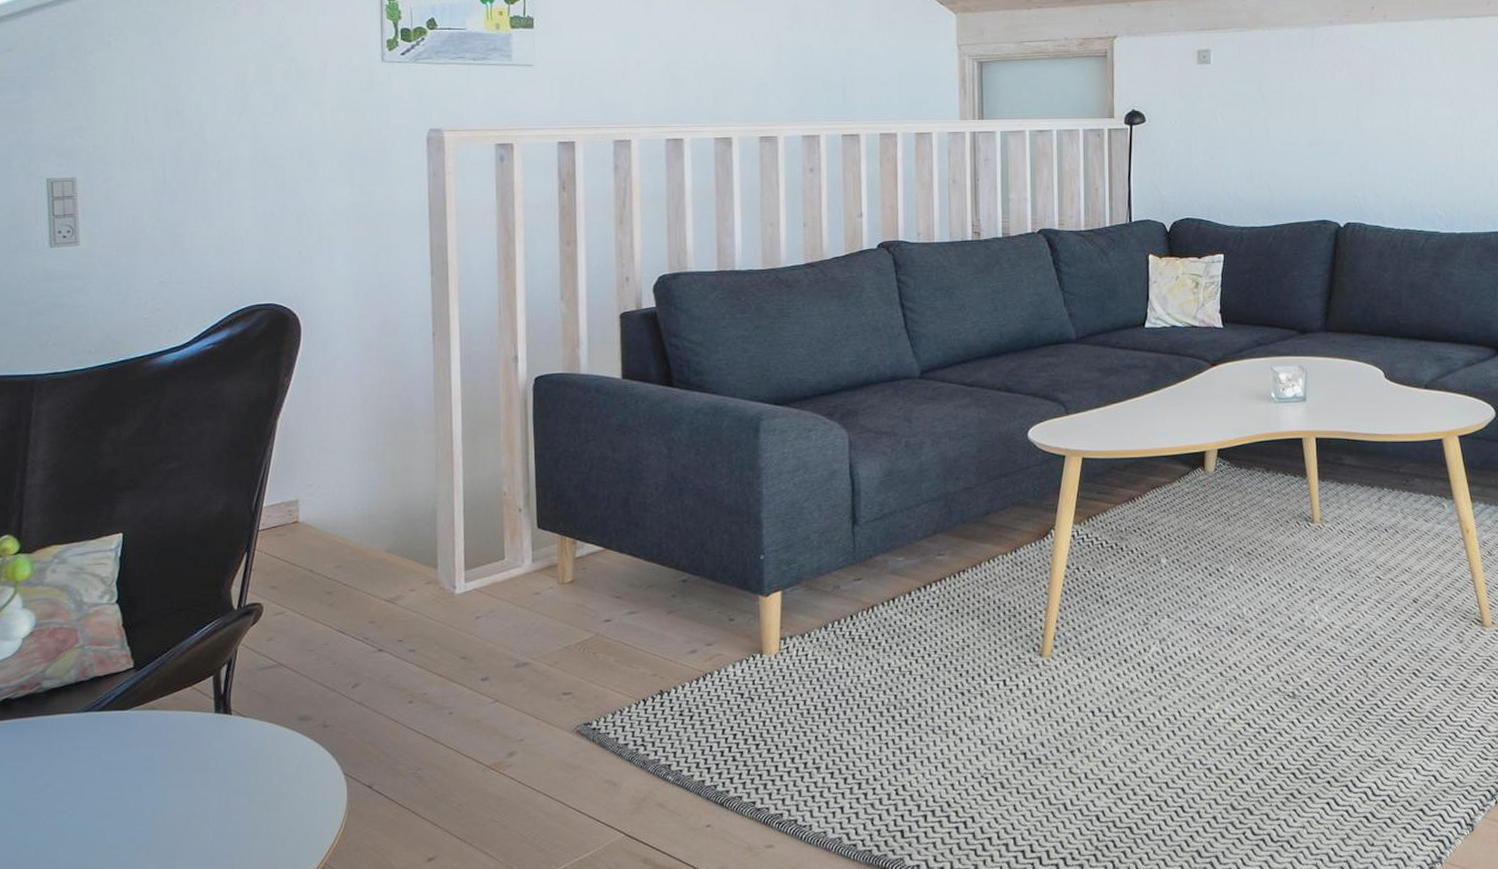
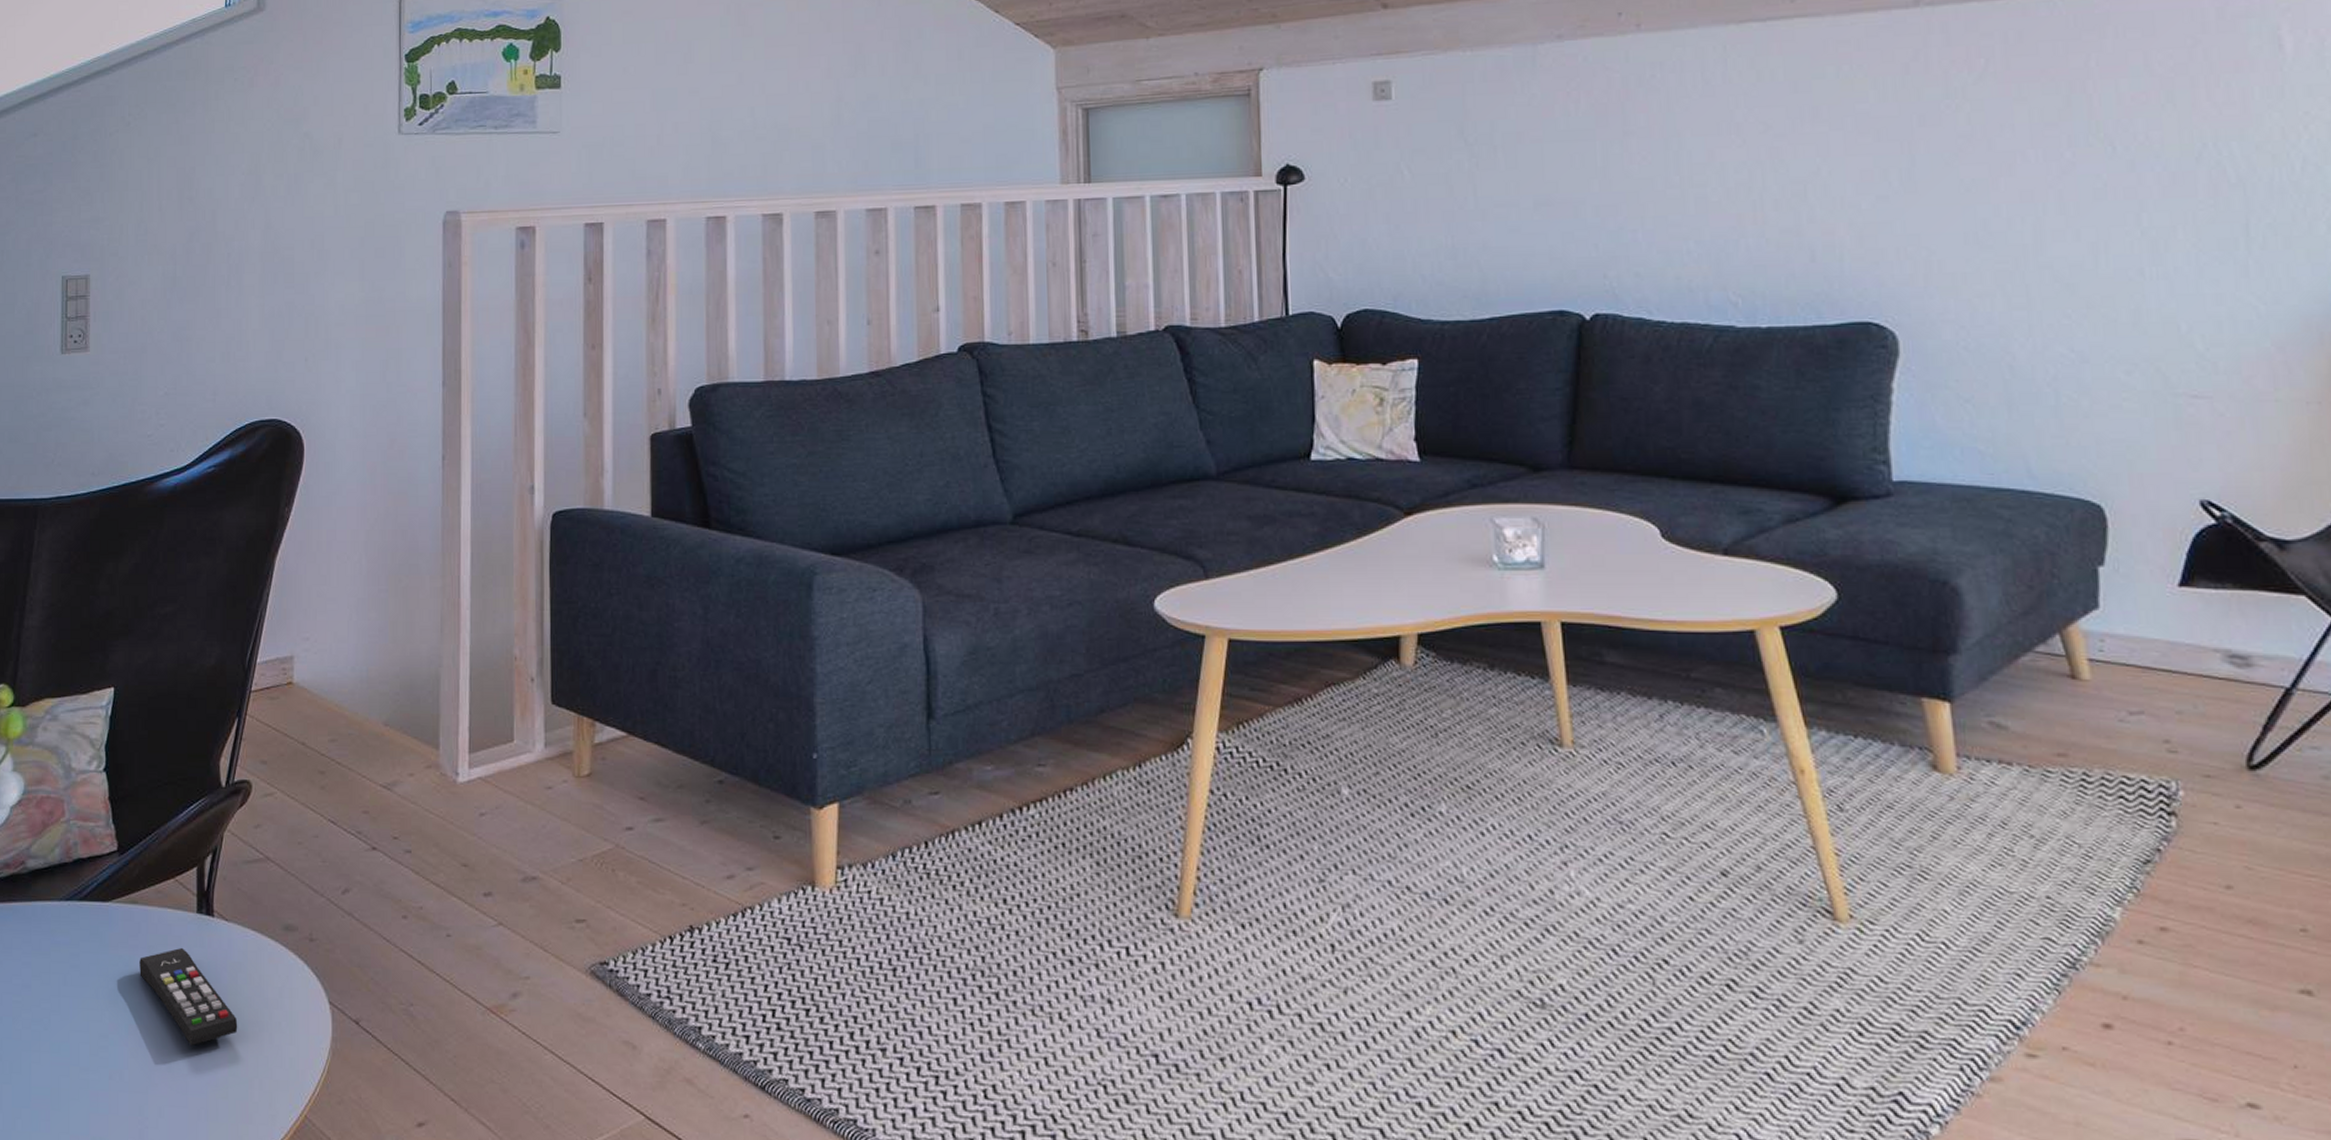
remote control: none [161,741,259,818] -> present [139,947,238,1045]

